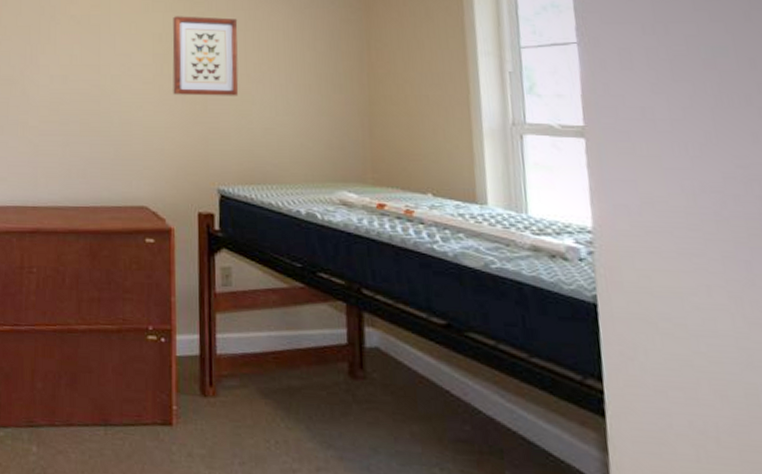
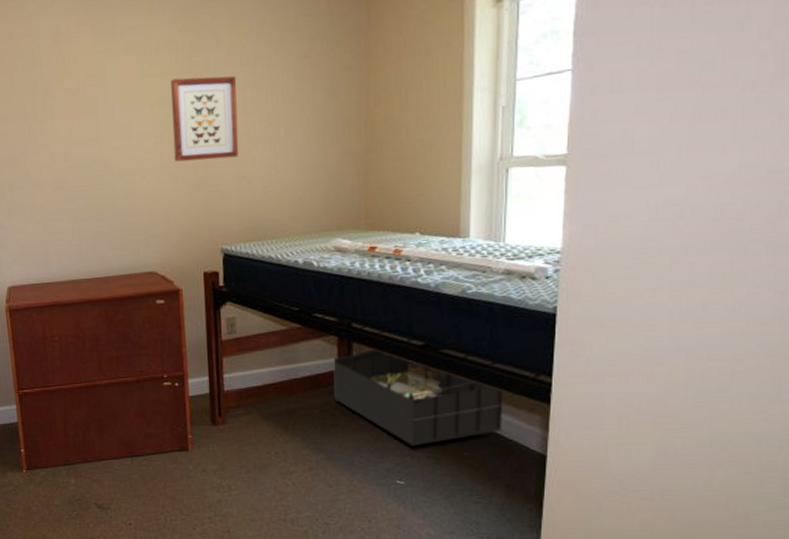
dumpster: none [341,321,550,455] -> present [332,348,504,446]

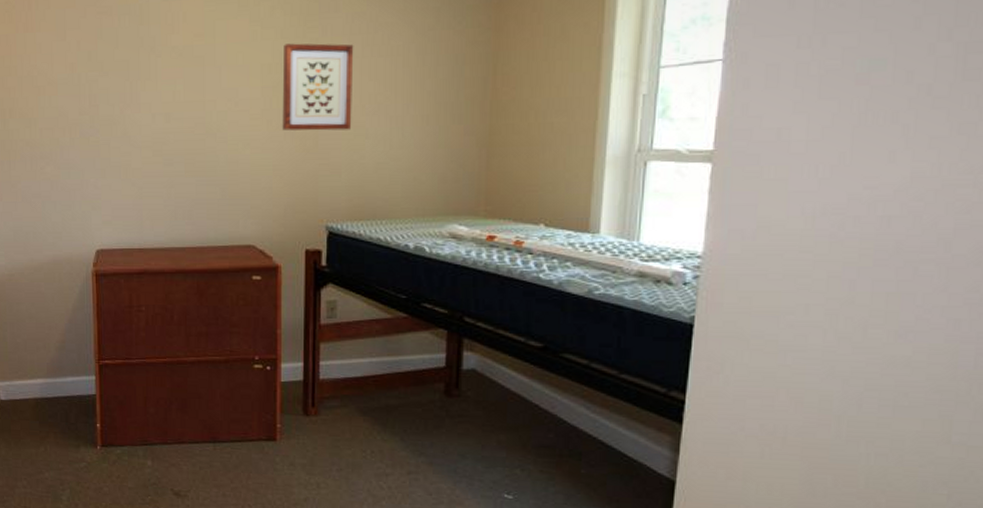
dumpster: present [332,348,504,446] -> none [438,346,630,458]

